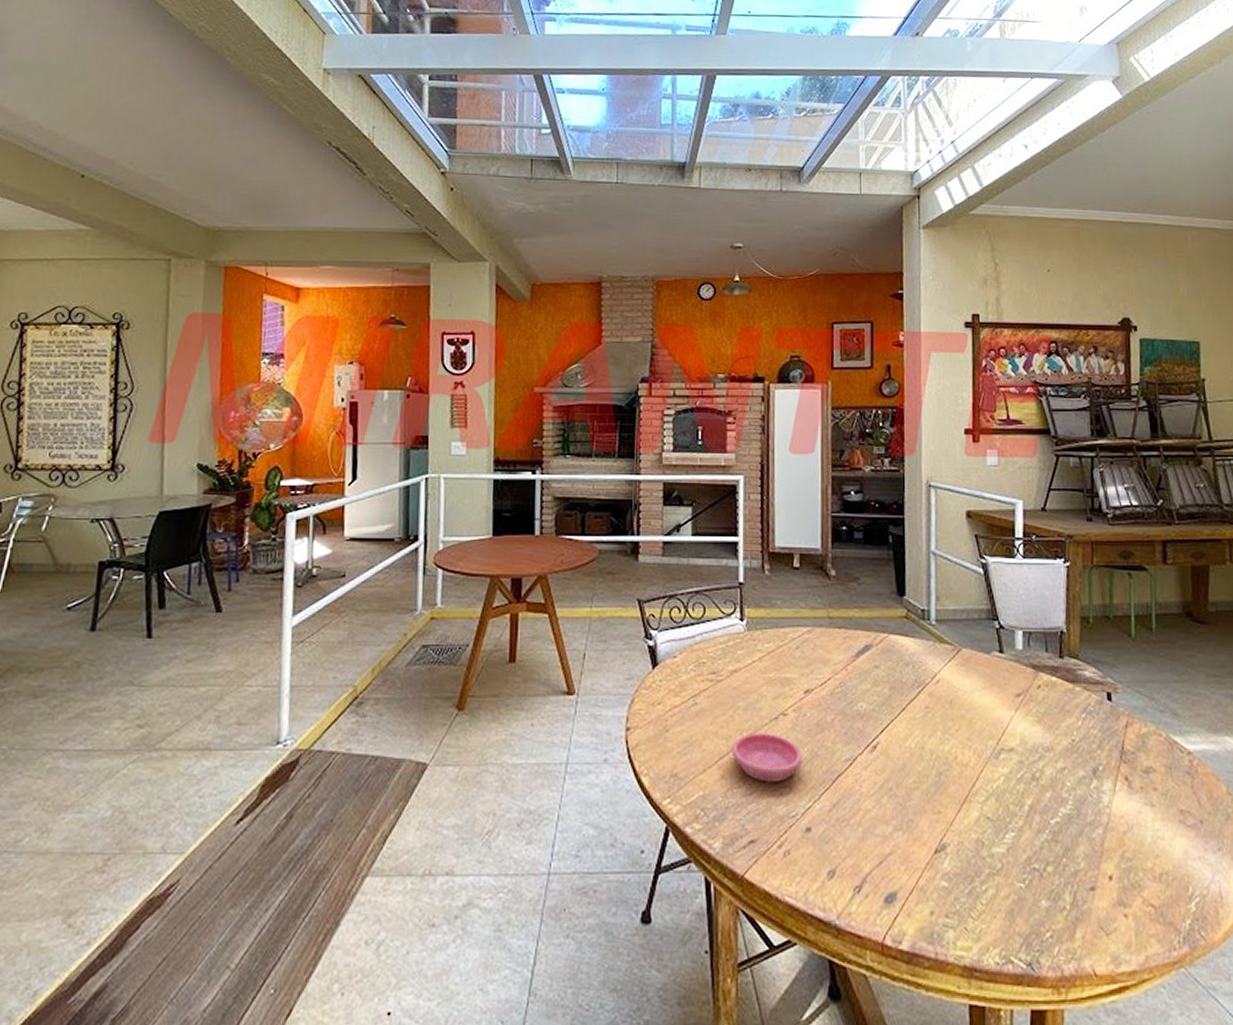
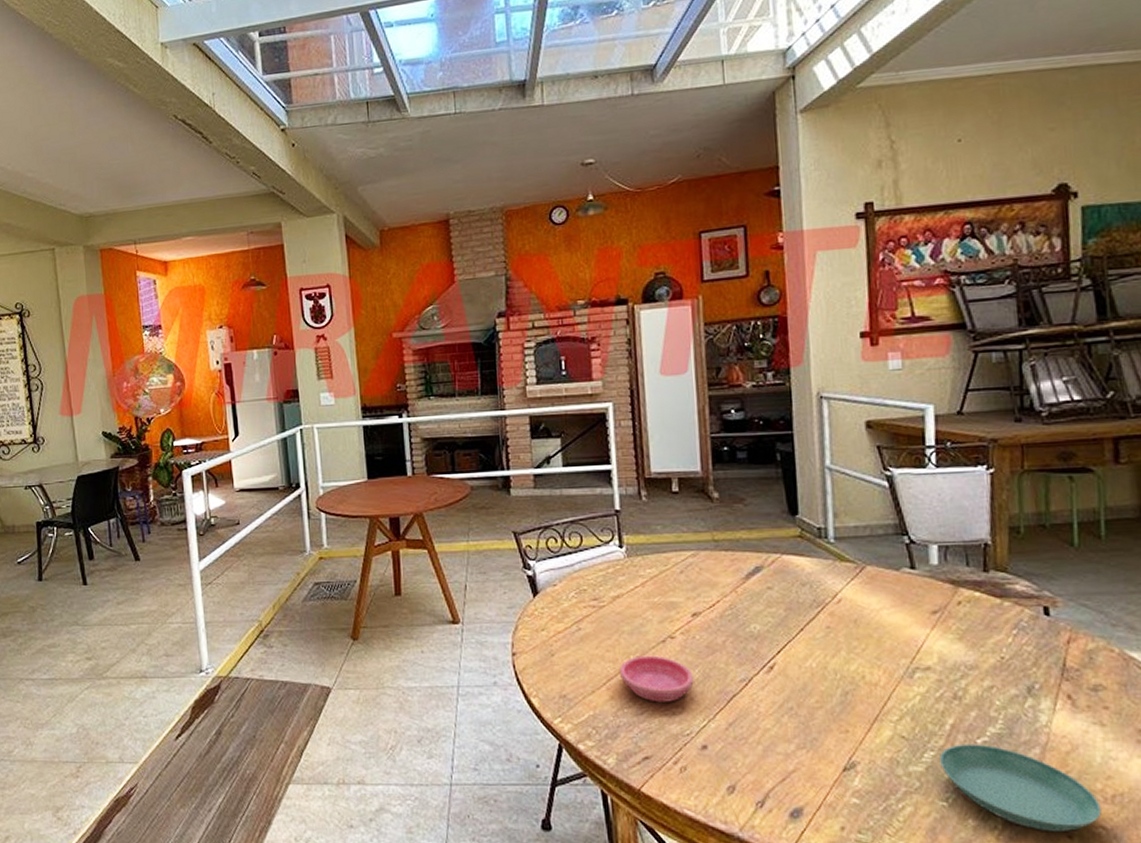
saucer: none [1019,824,1151,912] -> present [940,744,1102,833]

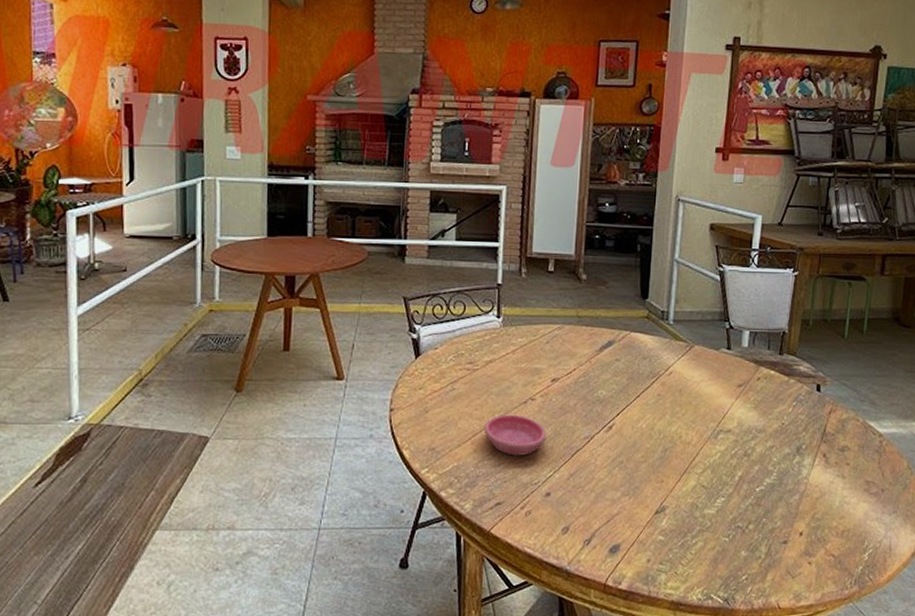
saucer: present [940,744,1102,833] -> none [727,491,834,560]

